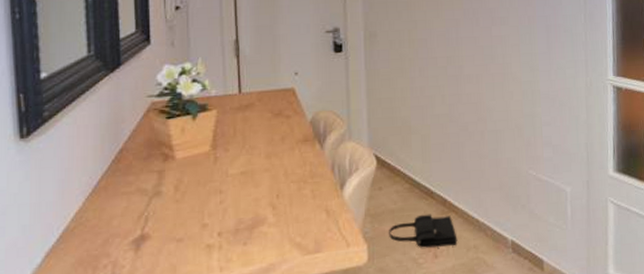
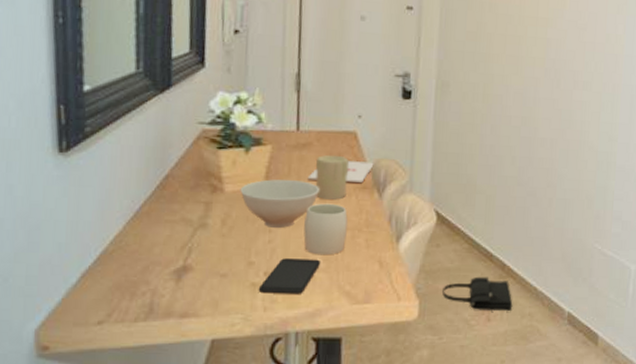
bowl: none [190,140,265,189] -> present [240,179,321,228]
mobile phone: none [213,214,271,254] -> present [258,258,321,294]
magazine: none [252,115,313,139] -> present [307,161,374,184]
mug: none [252,159,294,211] -> present [303,203,349,256]
candle: none [258,112,291,156] -> present [315,155,349,200]

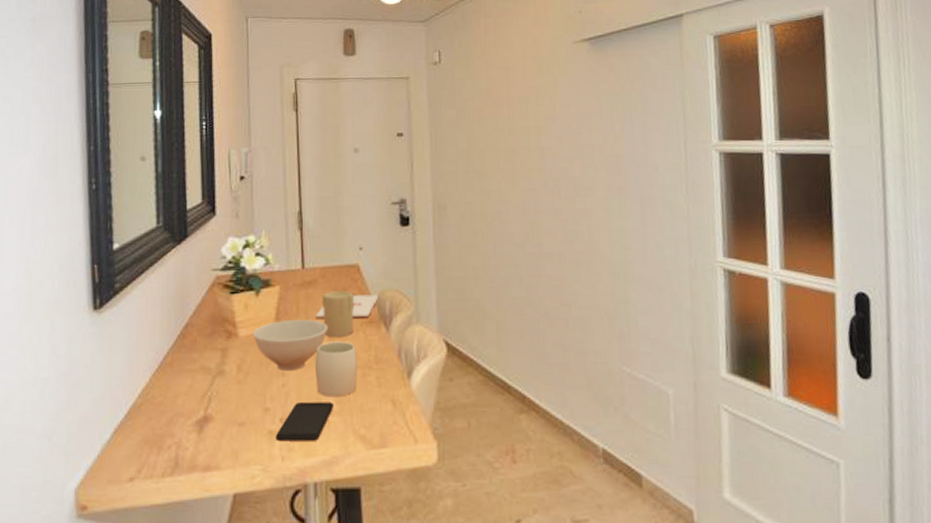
handbag: present [442,276,513,311] -> none [461,411,539,451]

